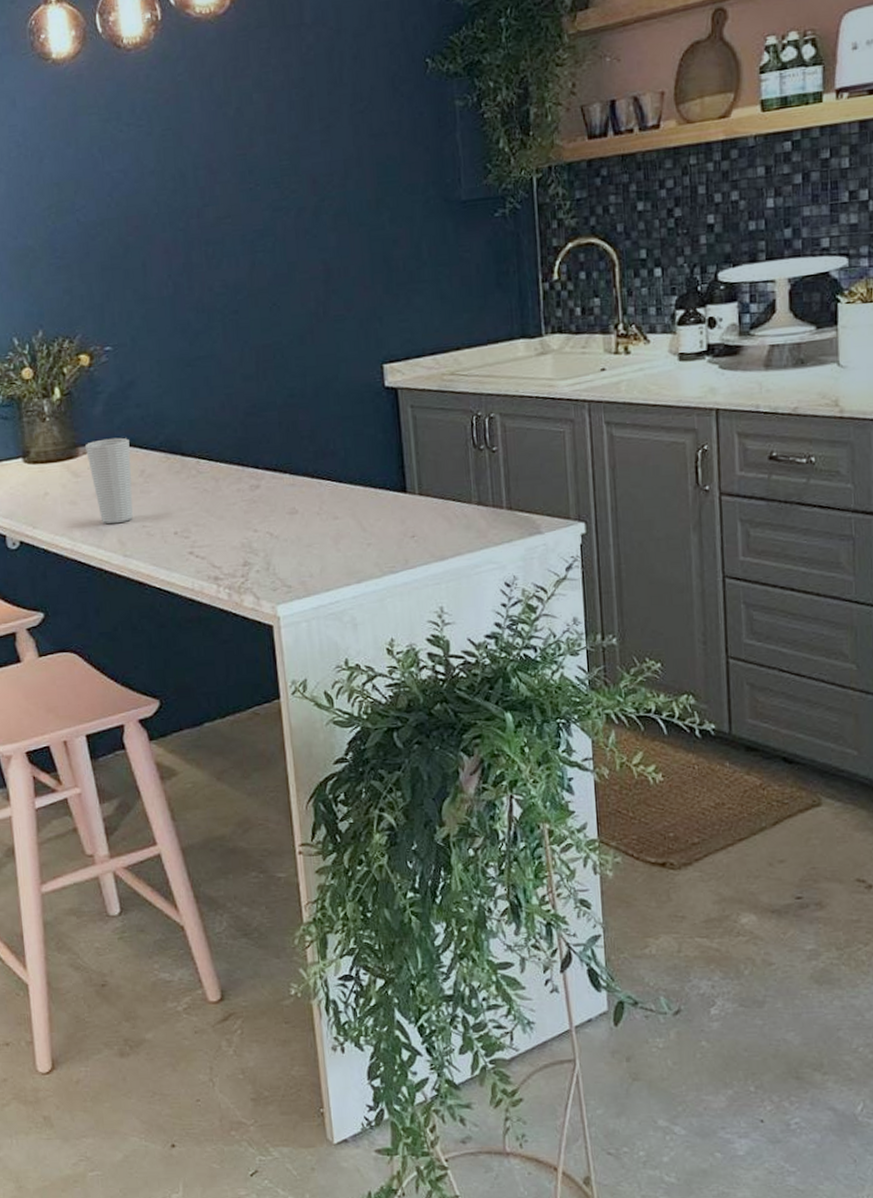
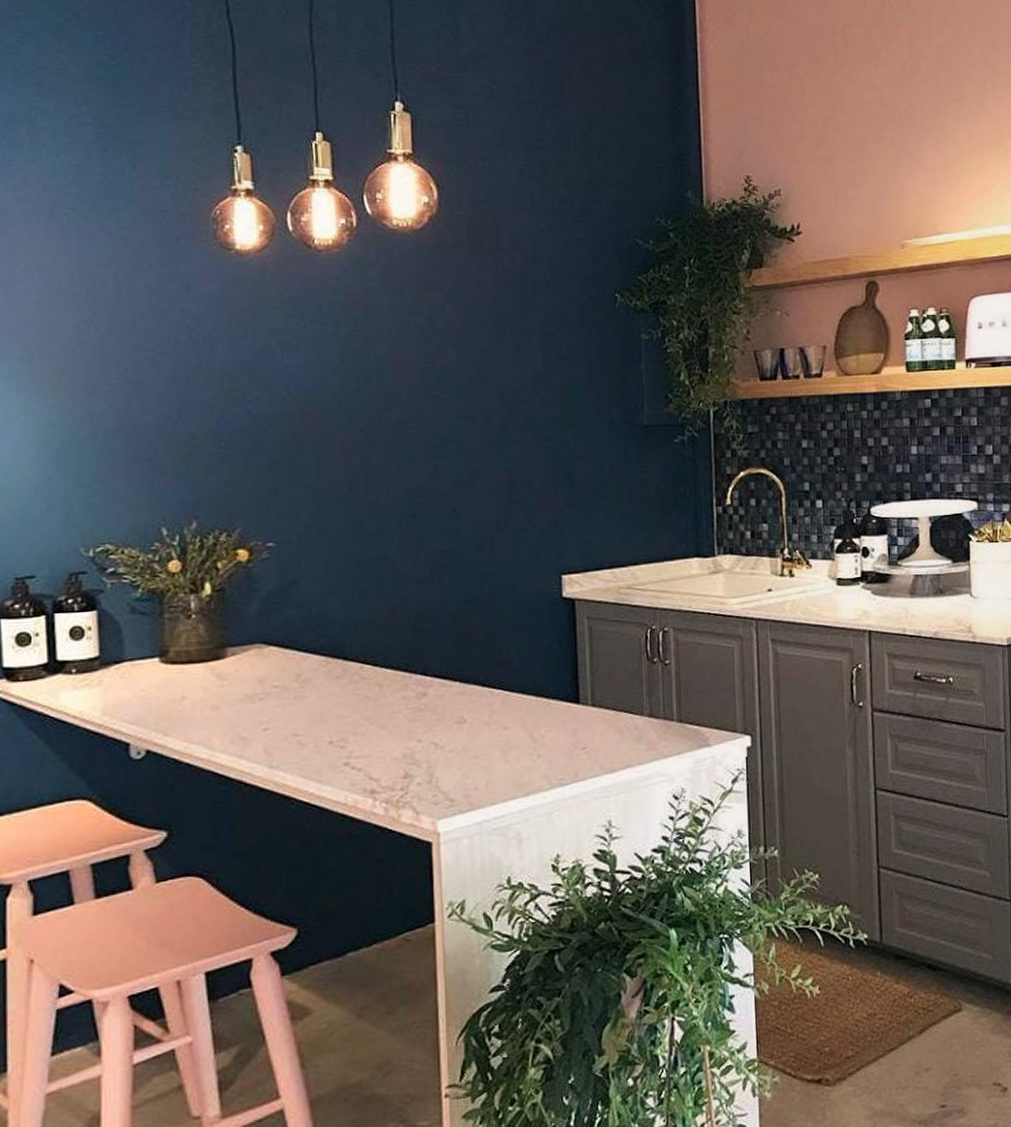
cup: present [85,437,133,524] -> none [235,638,286,732]

